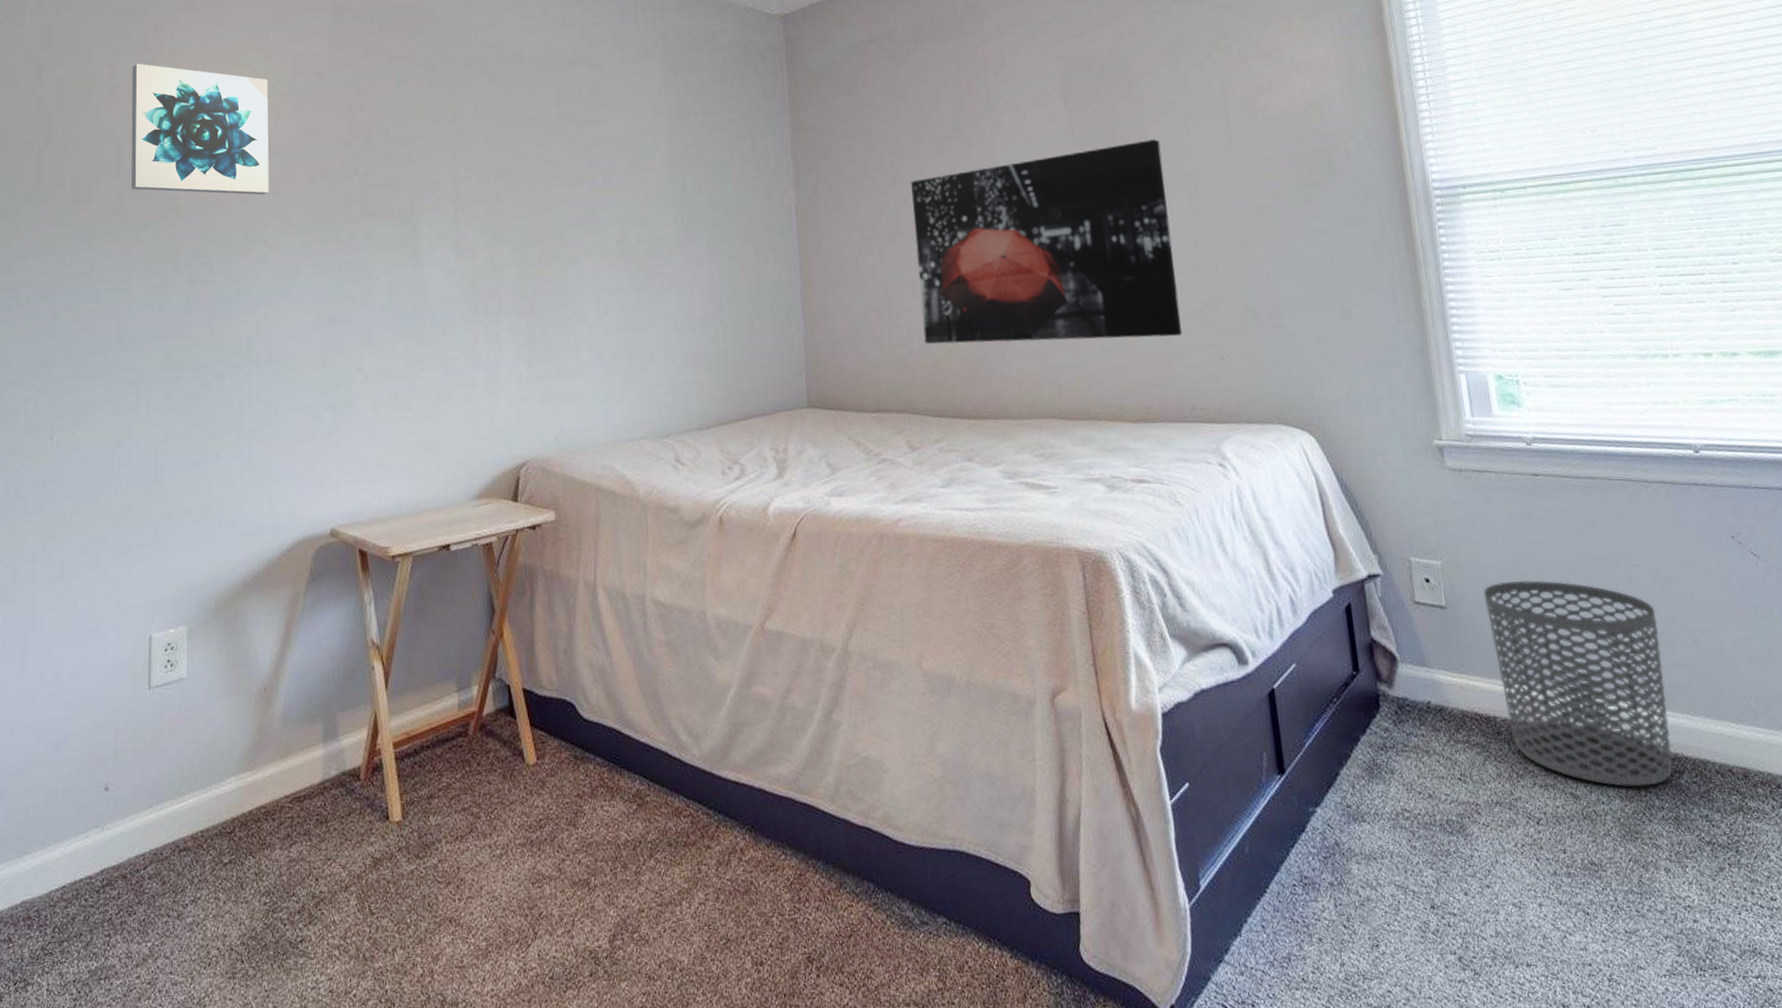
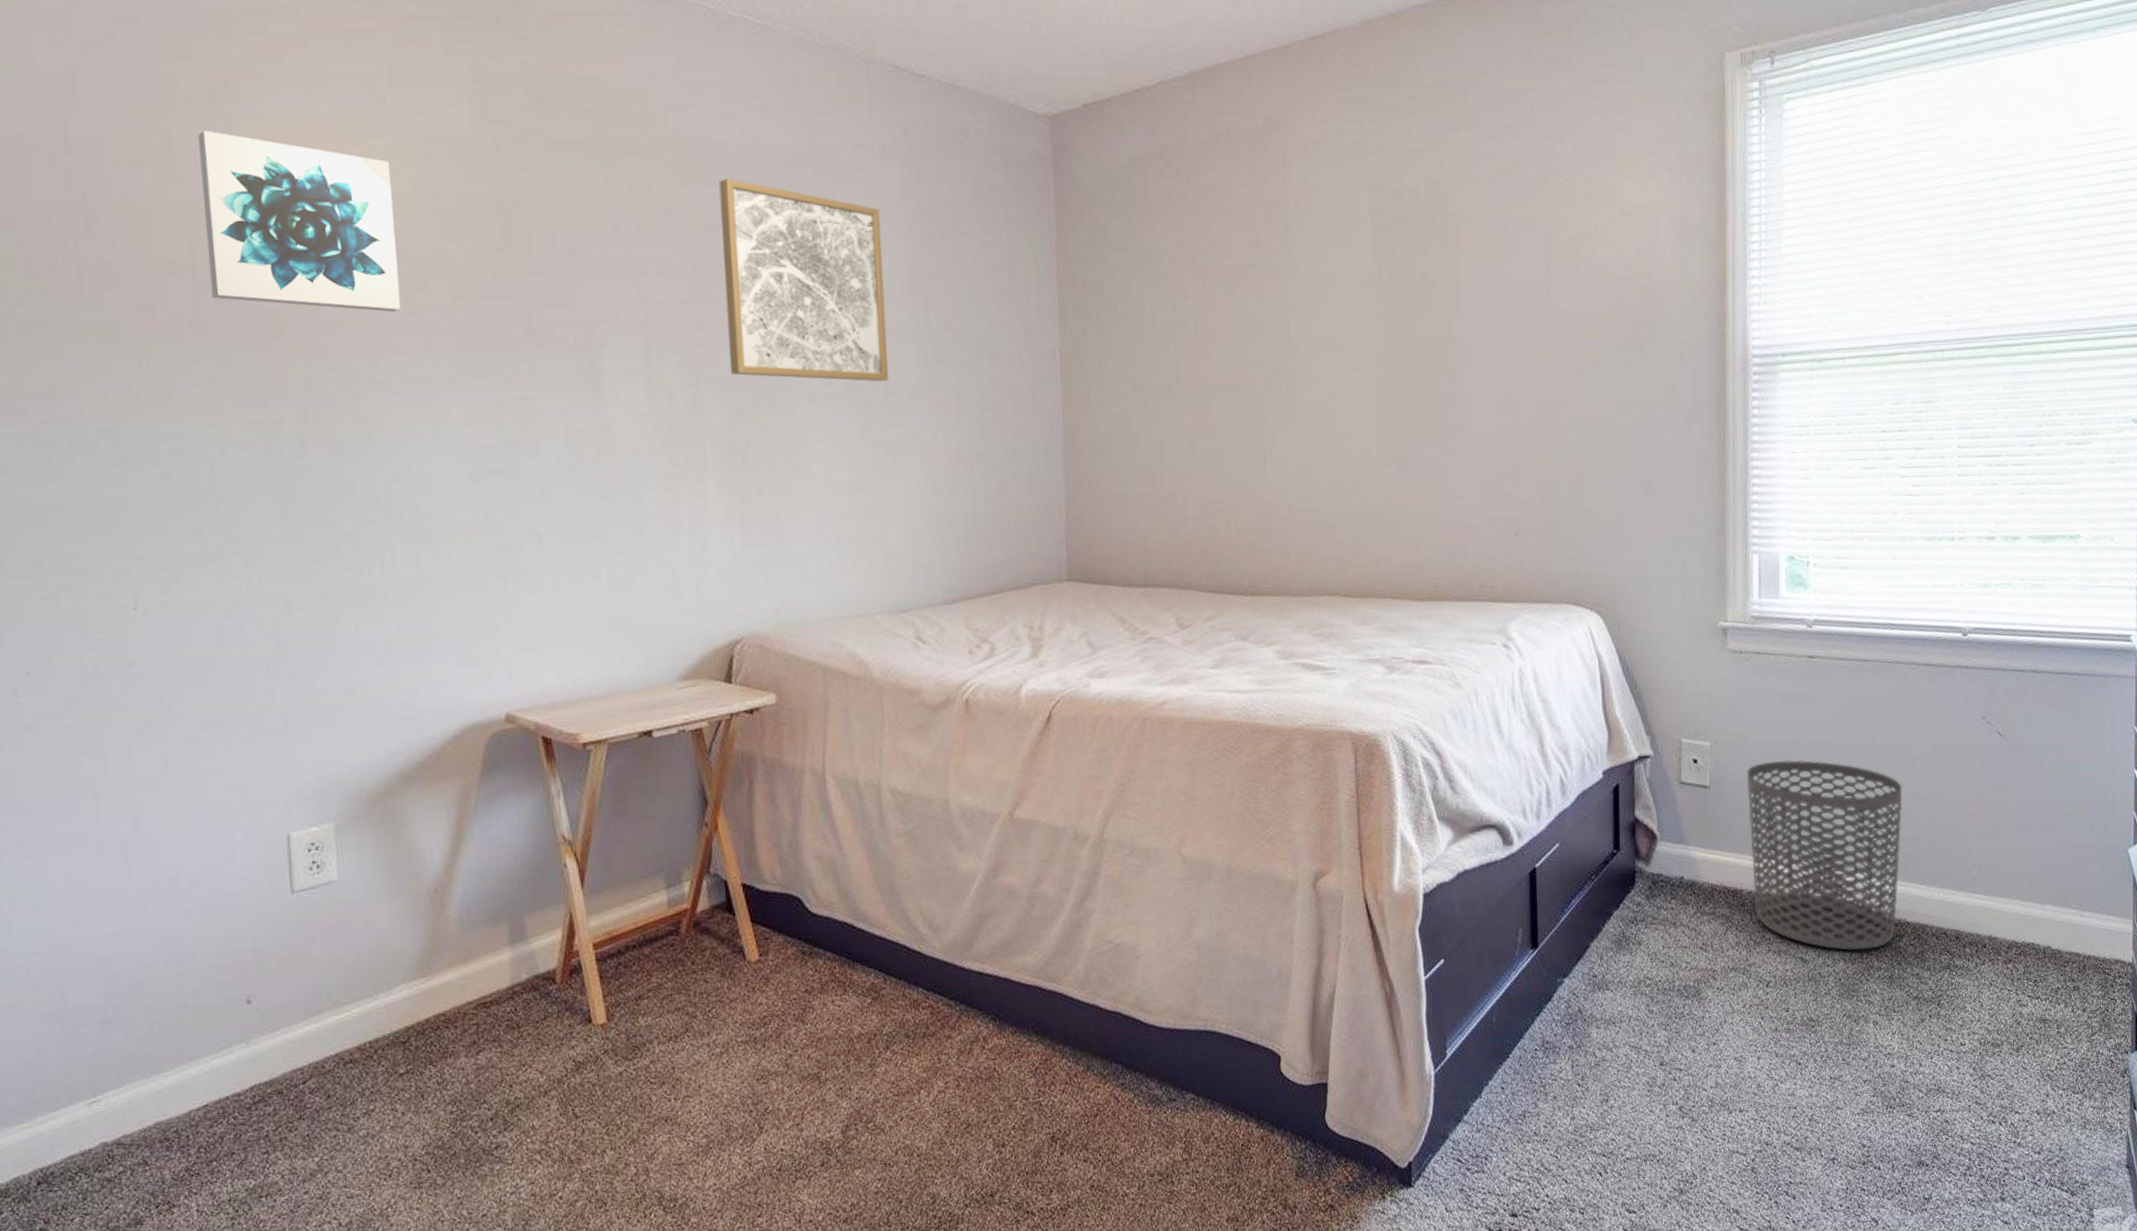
wall art: none [516,79,651,238] -> present [719,179,888,382]
wall art: present [910,139,1182,345] -> none [1193,288,1479,514]

